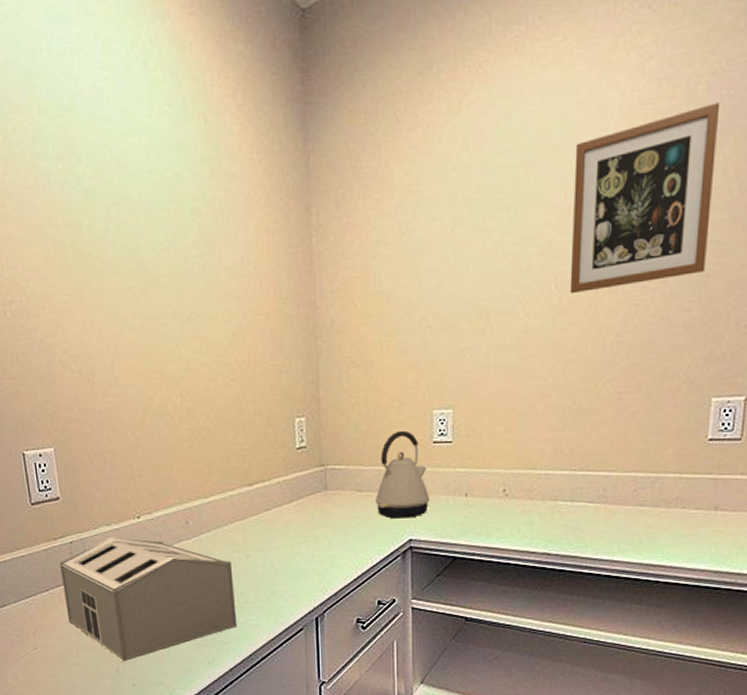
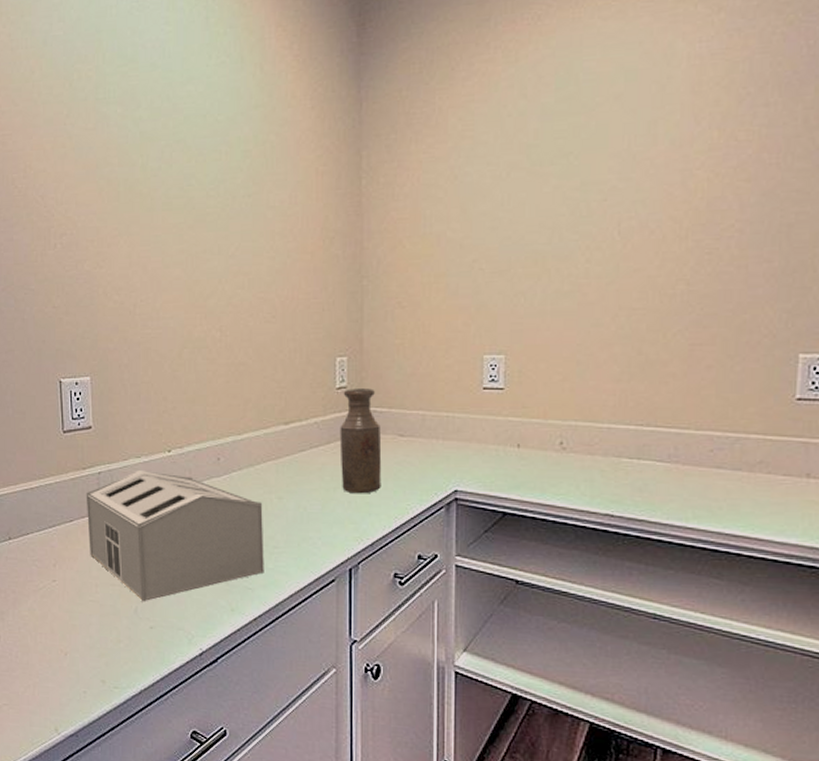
bottle: none [301,447,342,548] -> present [339,388,382,494]
kettle: present [376,430,431,519] -> none [419,374,479,467]
picture frame: present [569,102,721,294] -> none [634,52,799,241]

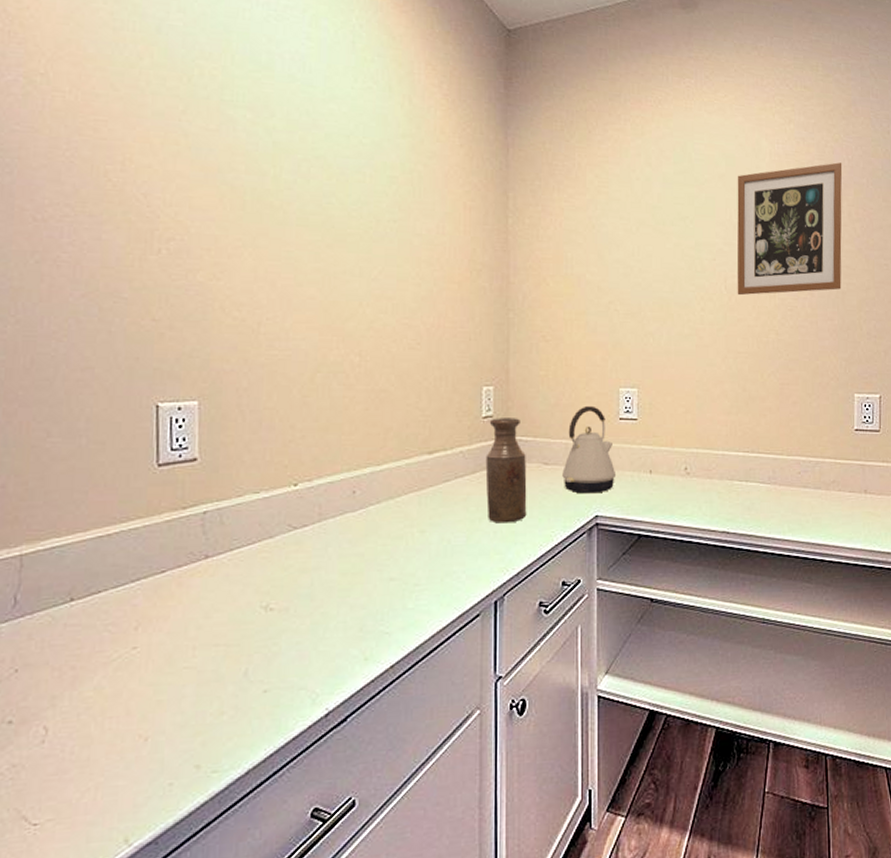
toaster: present [86,471,264,602] -> none [184,508,404,662]
kettle: none [419,374,479,467] -> present [562,405,617,494]
picture frame: none [634,52,799,241] -> present [737,162,843,296]

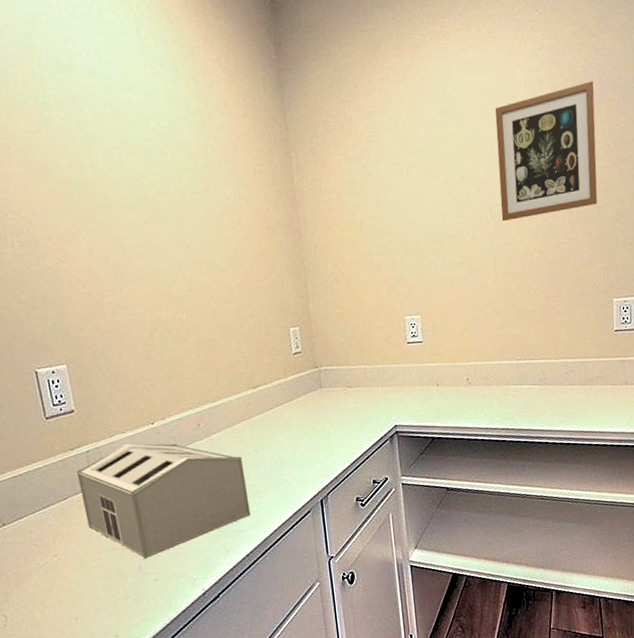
toaster: none [184,508,404,662] -> present [76,443,251,560]
bottle: present [485,418,527,524] -> none [299,351,339,439]
kettle: present [562,405,617,494] -> none [364,334,409,409]

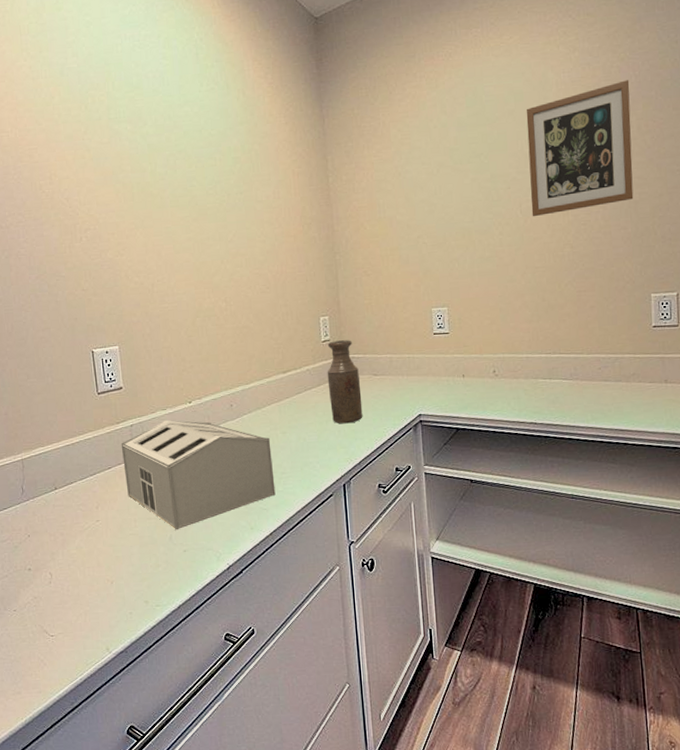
bottle: none [299,351,339,439] -> present [327,340,363,424]

